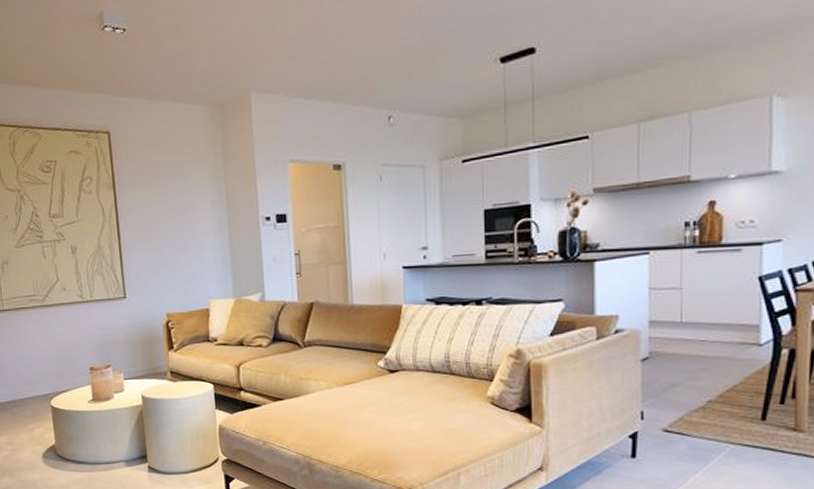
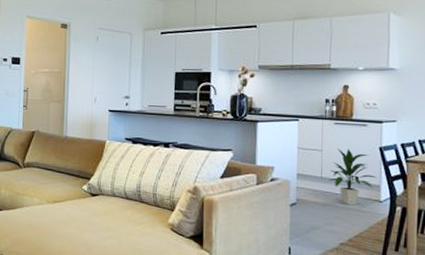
indoor plant: none [689,283,756,353] -> present [327,148,377,206]

